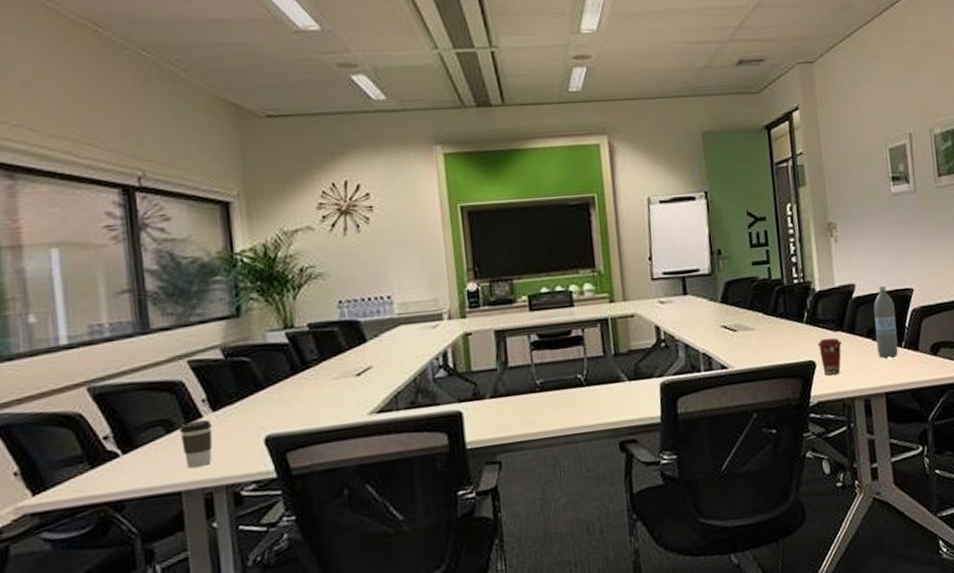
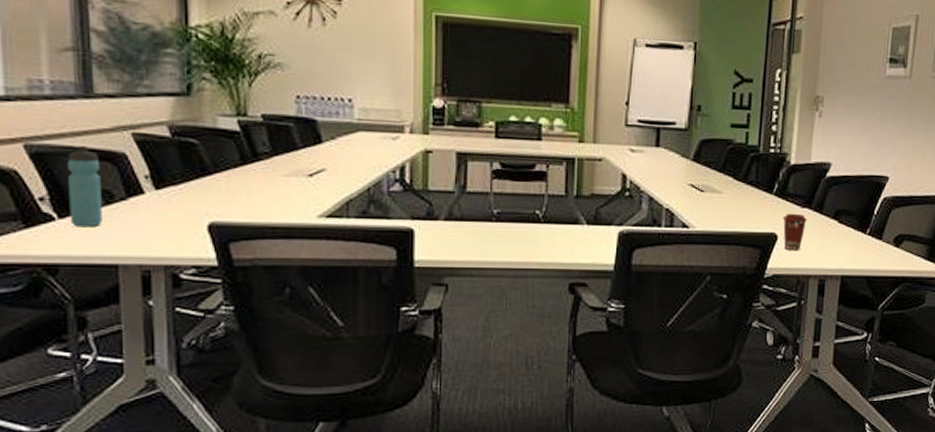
water bottle: none [128,380,164,460] -> present [68,146,102,228]
coffee cup: present [179,420,213,468] -> none [119,196,154,243]
water bottle: present [873,285,898,360] -> none [841,169,867,244]

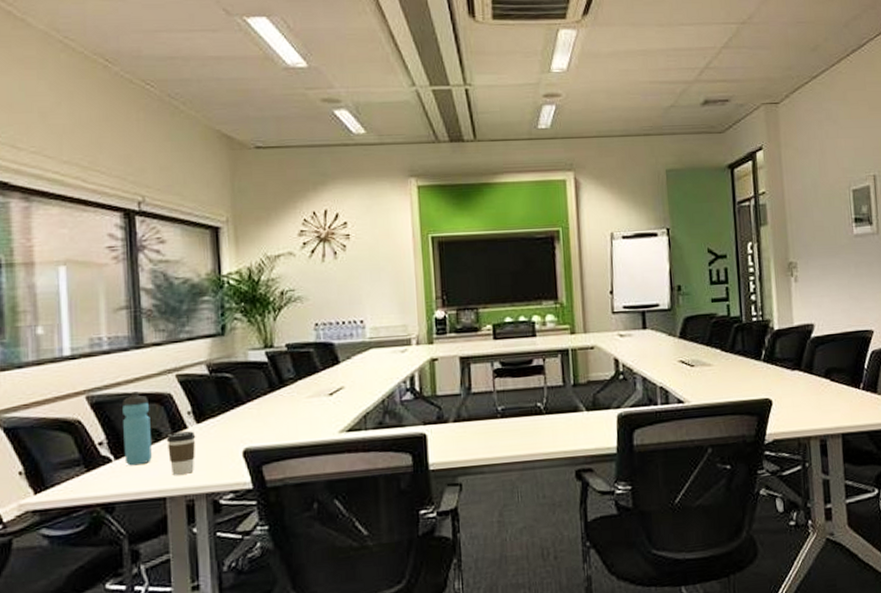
coffee cup: none [119,196,154,243] -> present [166,431,196,475]
coffee cup: present [783,213,807,251] -> none [774,376,799,414]

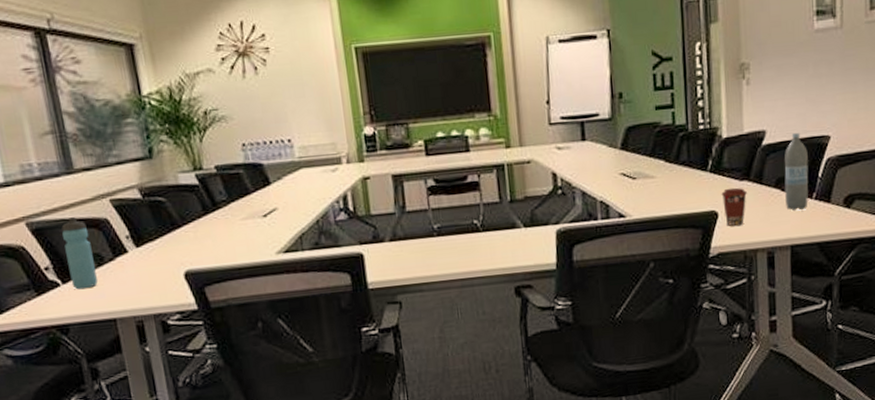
coffee cup: present [166,431,196,475] -> none [109,255,140,298]
coffee cup: none [774,376,799,414] -> present [721,187,747,227]
water bottle: none [832,326,856,401] -> present [784,132,809,211]

